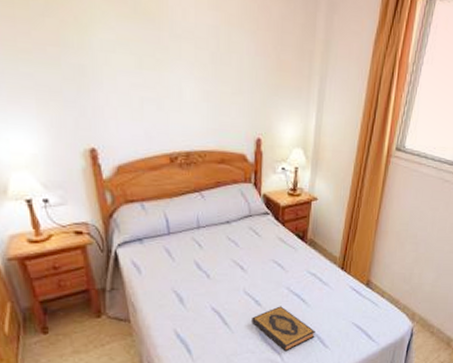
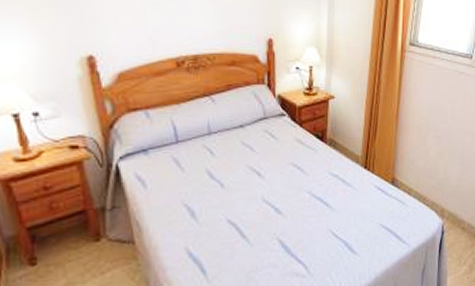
hardback book: present [252,306,315,352] -> none [272,212,342,263]

